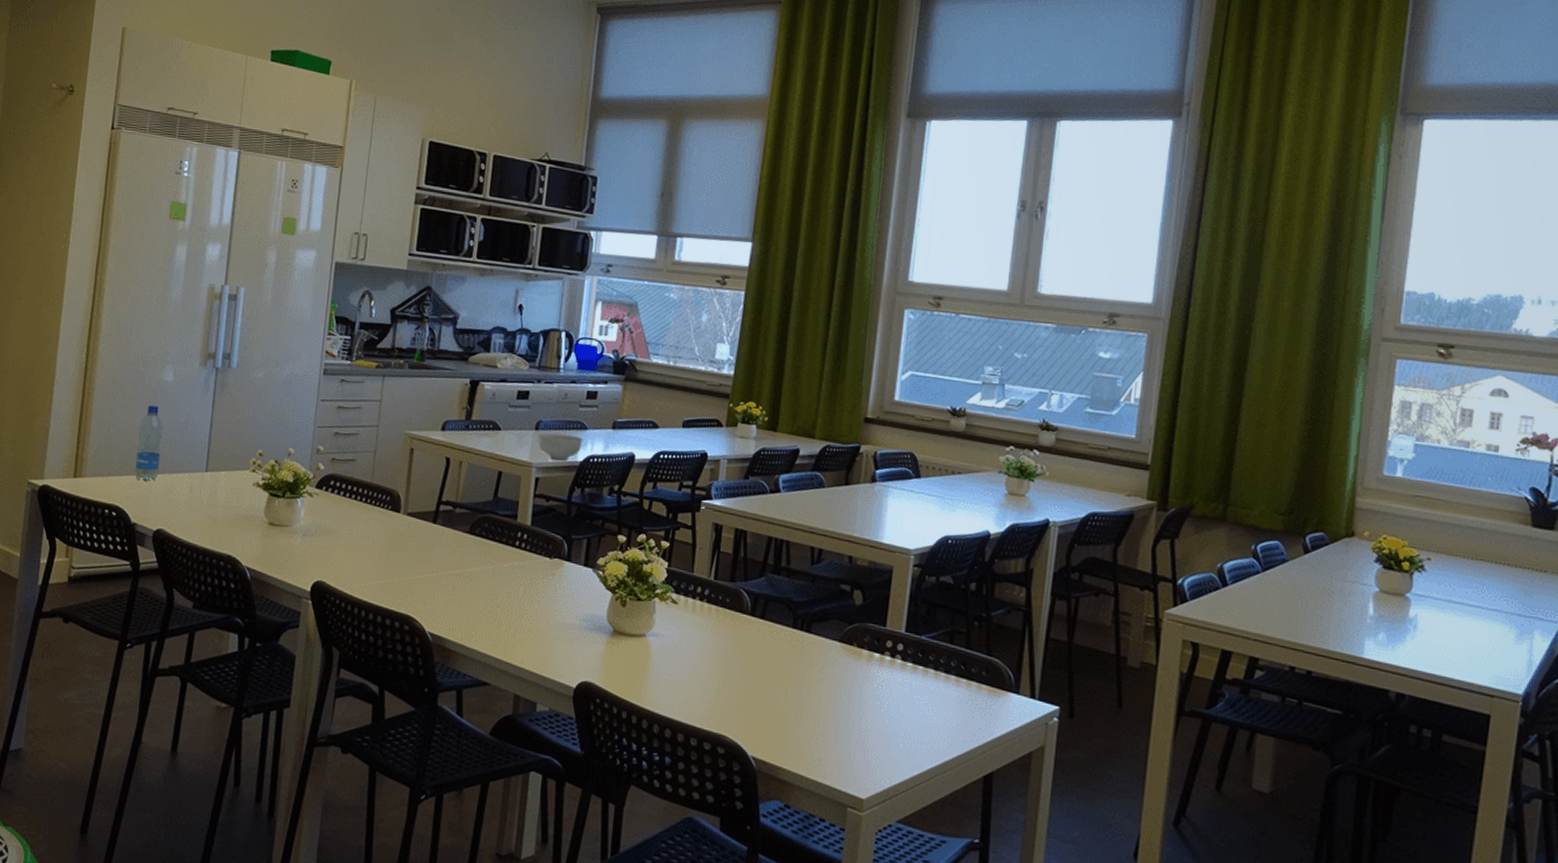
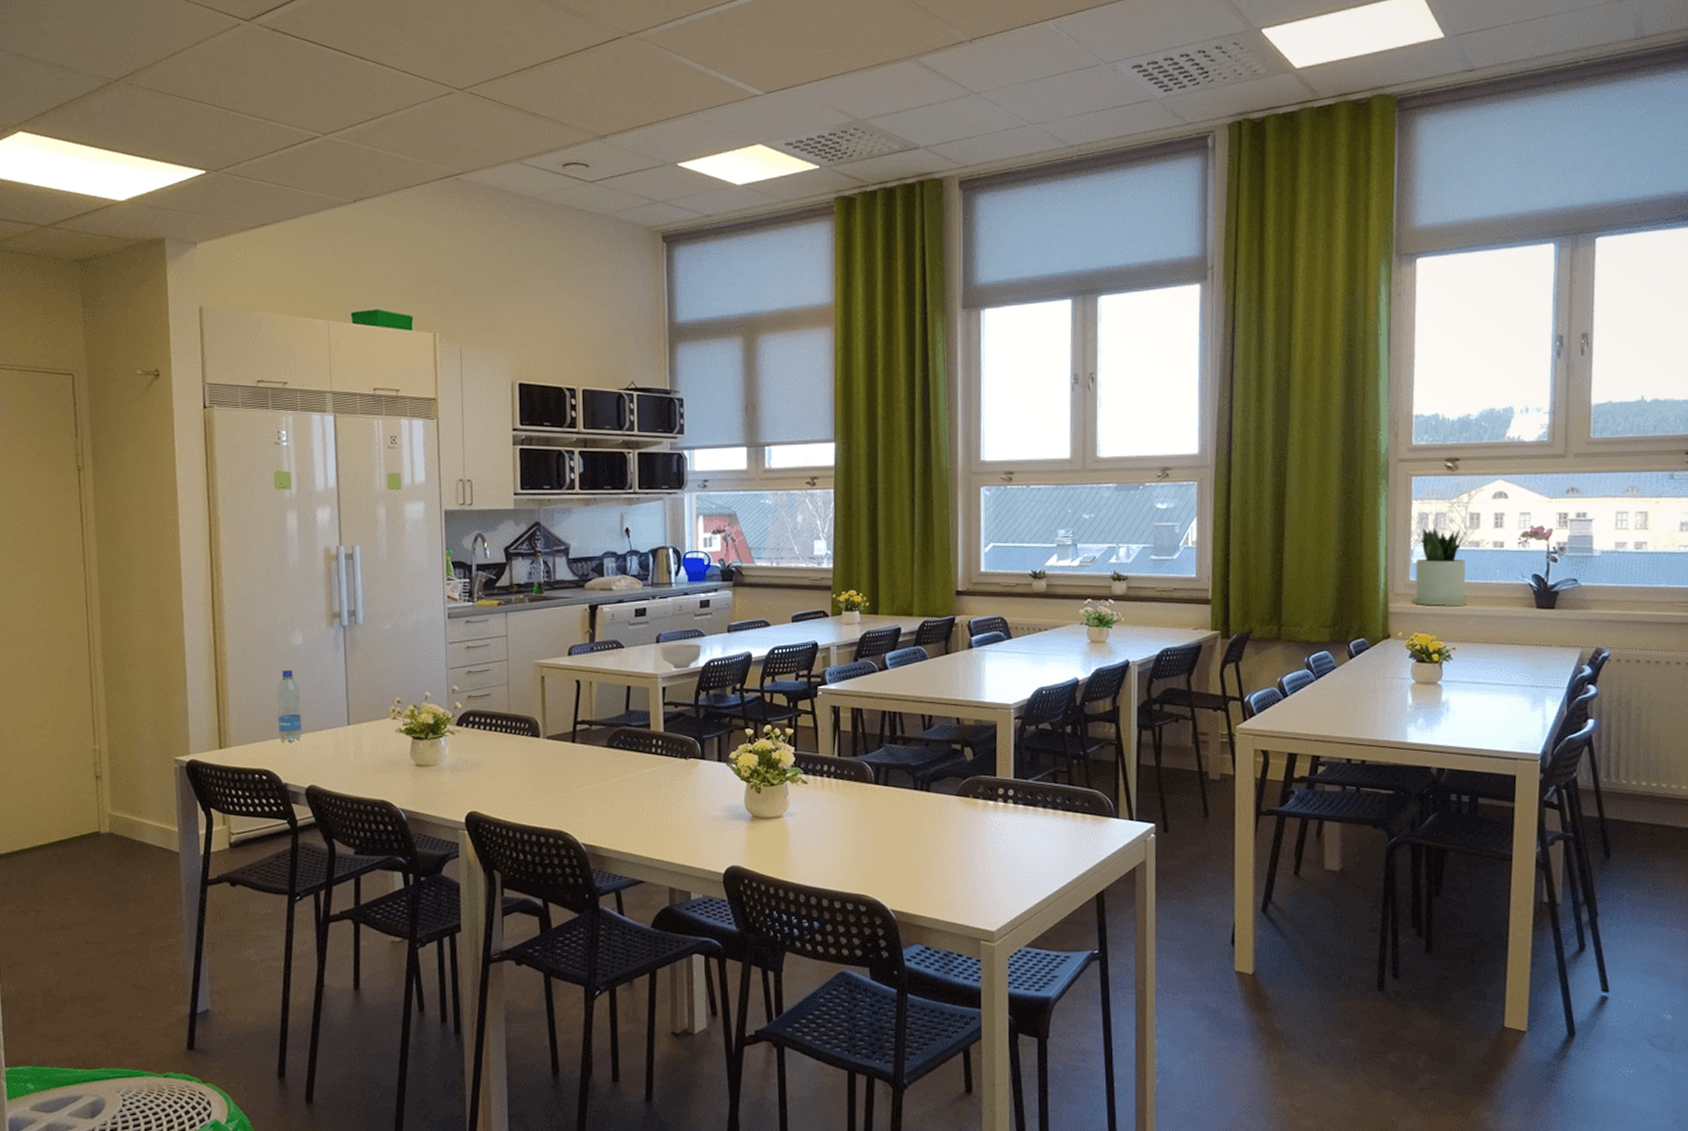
planter: none [1381,418,1455,512] -> present [1410,527,1470,606]

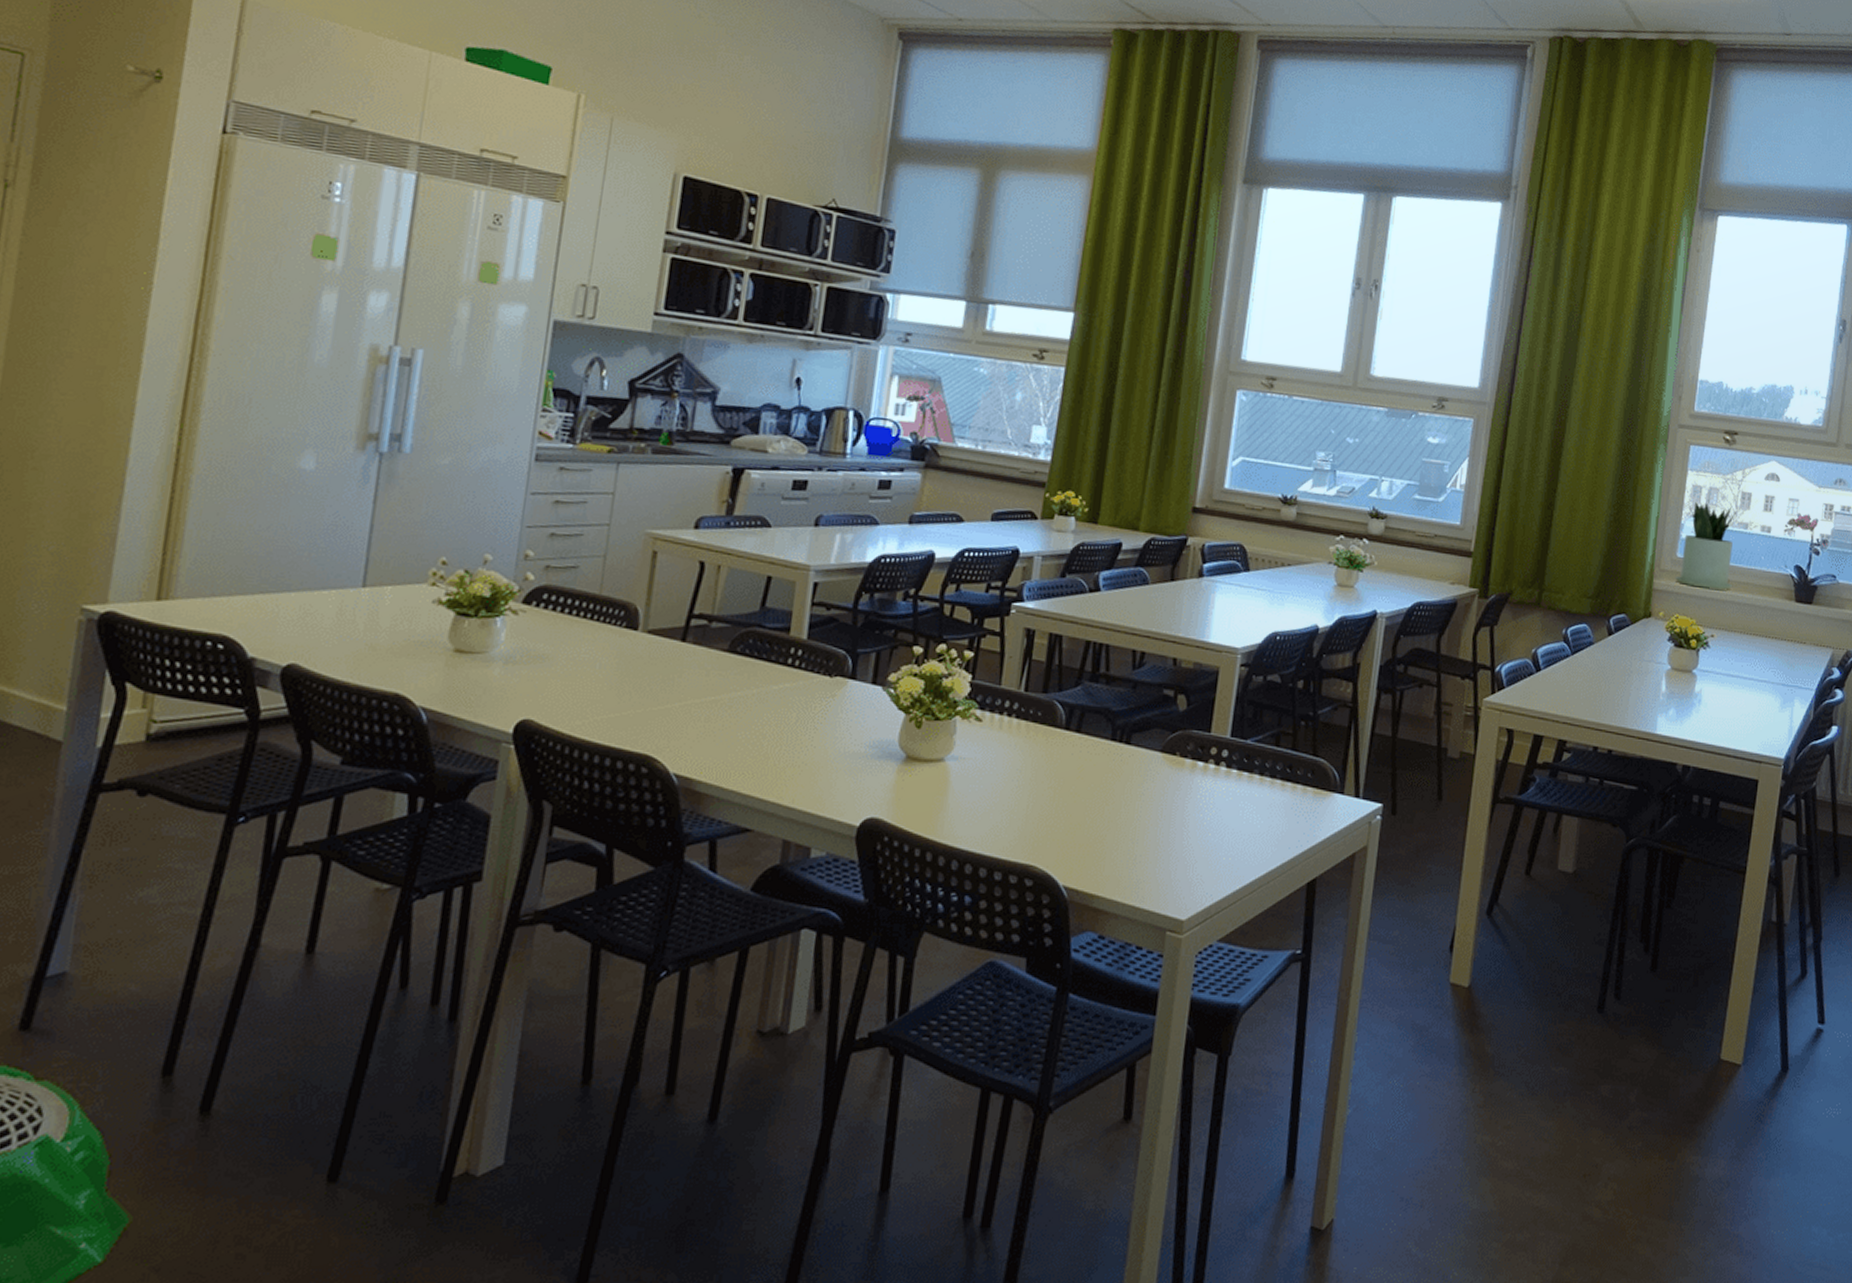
bottle: present [277,669,302,742] -> none [254,501,298,601]
bowl: present [659,643,702,667] -> none [817,530,873,561]

